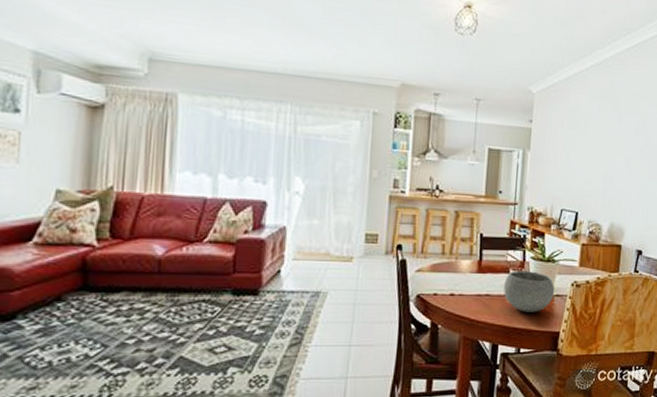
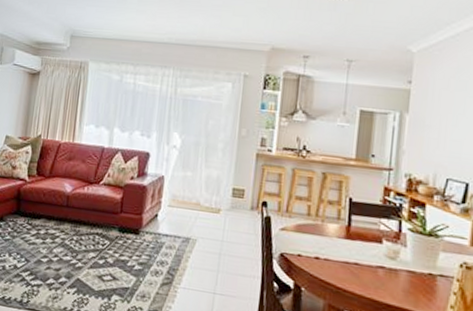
bowl: present [503,270,555,312] -> none [374,241,438,291]

